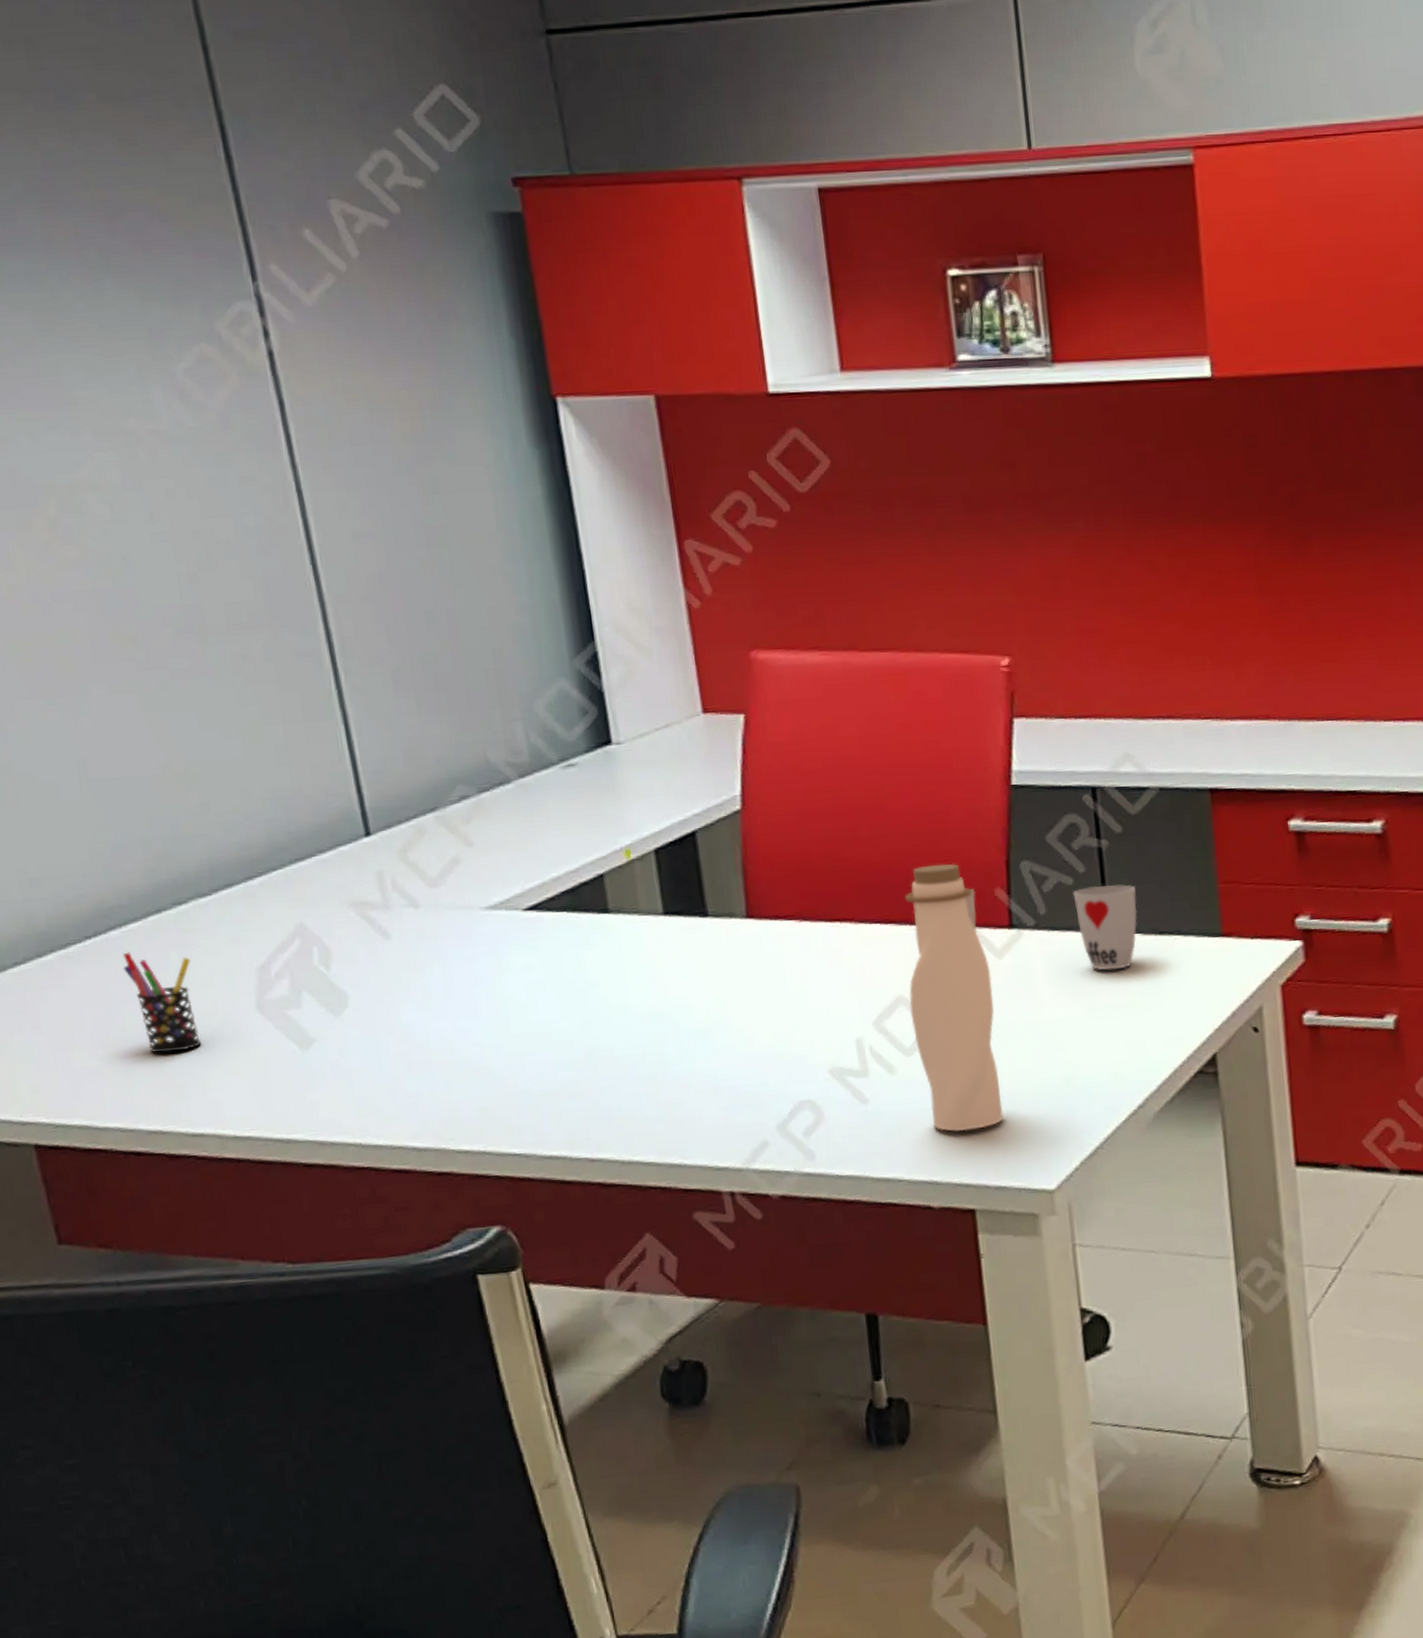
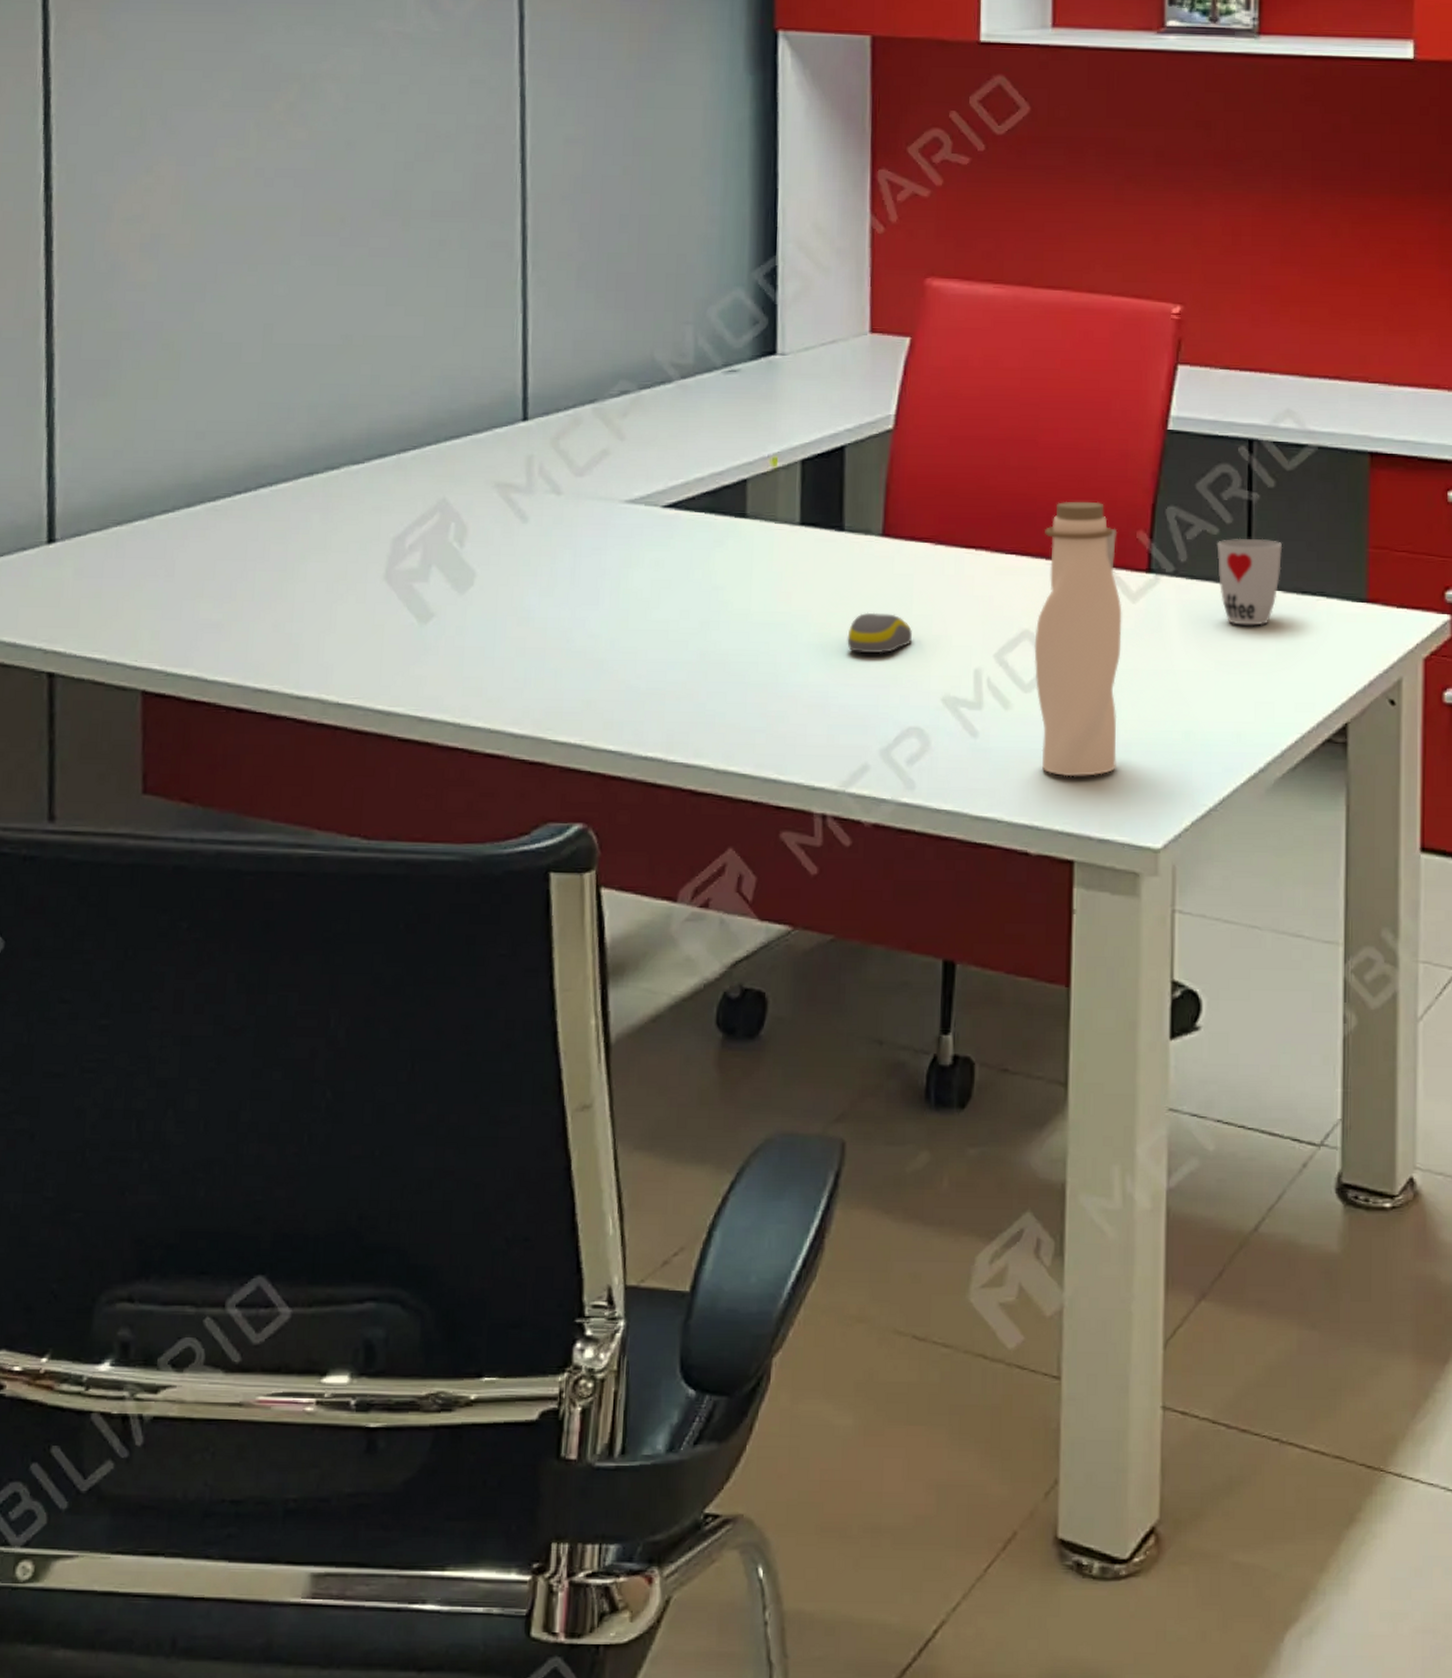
pen holder: present [123,952,202,1053] -> none [265,510,330,613]
computer mouse: none [727,993,791,1034] -> present [847,612,912,654]

